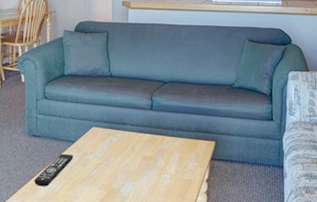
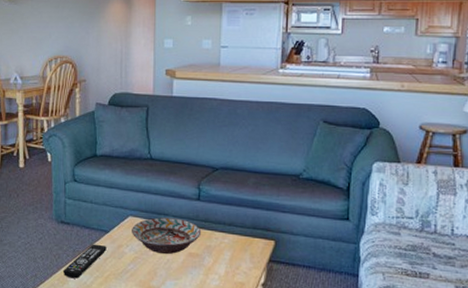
decorative bowl: none [95,127,155,159] -> present [132,217,202,255]

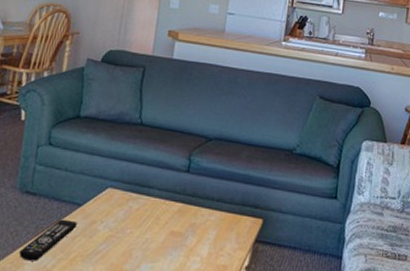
decorative bowl: present [132,217,202,255] -> none [109,190,187,233]

